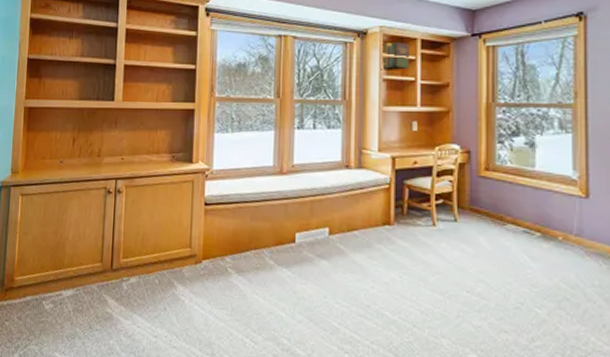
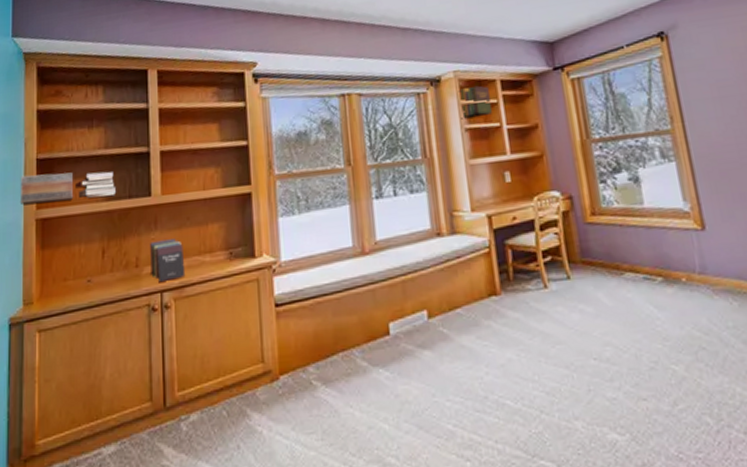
decorative box: none [13,70,54,96] -> present [19,172,74,206]
books: none [56,75,88,97] -> present [75,171,117,199]
books: none [109,138,136,172] -> present [149,239,186,283]

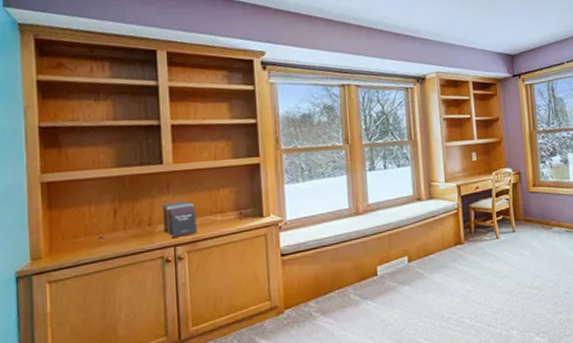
decorative box: present [19,172,74,206] -> none [21,140,82,170]
books: present [75,171,117,199] -> none [83,140,127,166]
books: present [458,85,492,119] -> none [439,85,465,111]

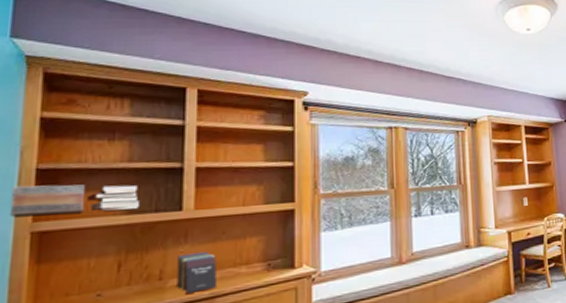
decorative box: none [21,140,82,170] -> present [9,184,85,218]
books: none [83,140,127,166] -> present [87,184,141,213]

